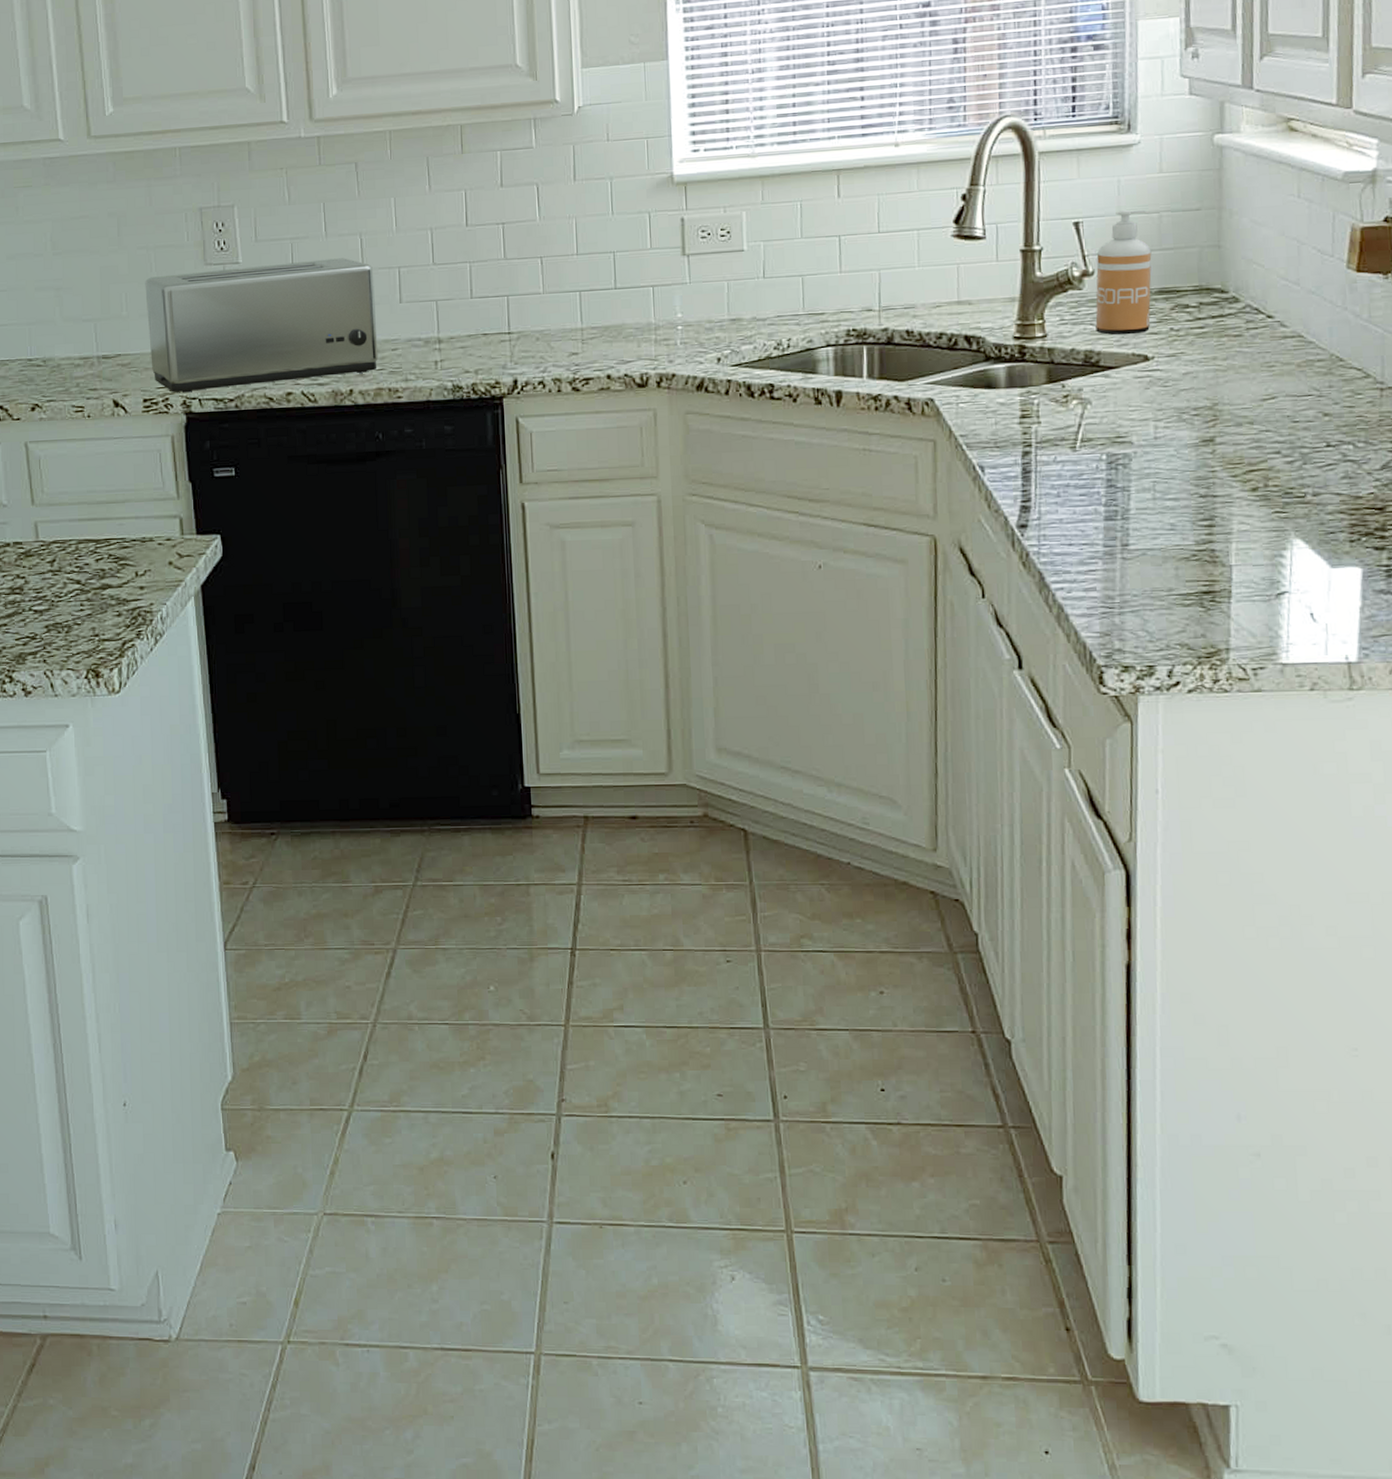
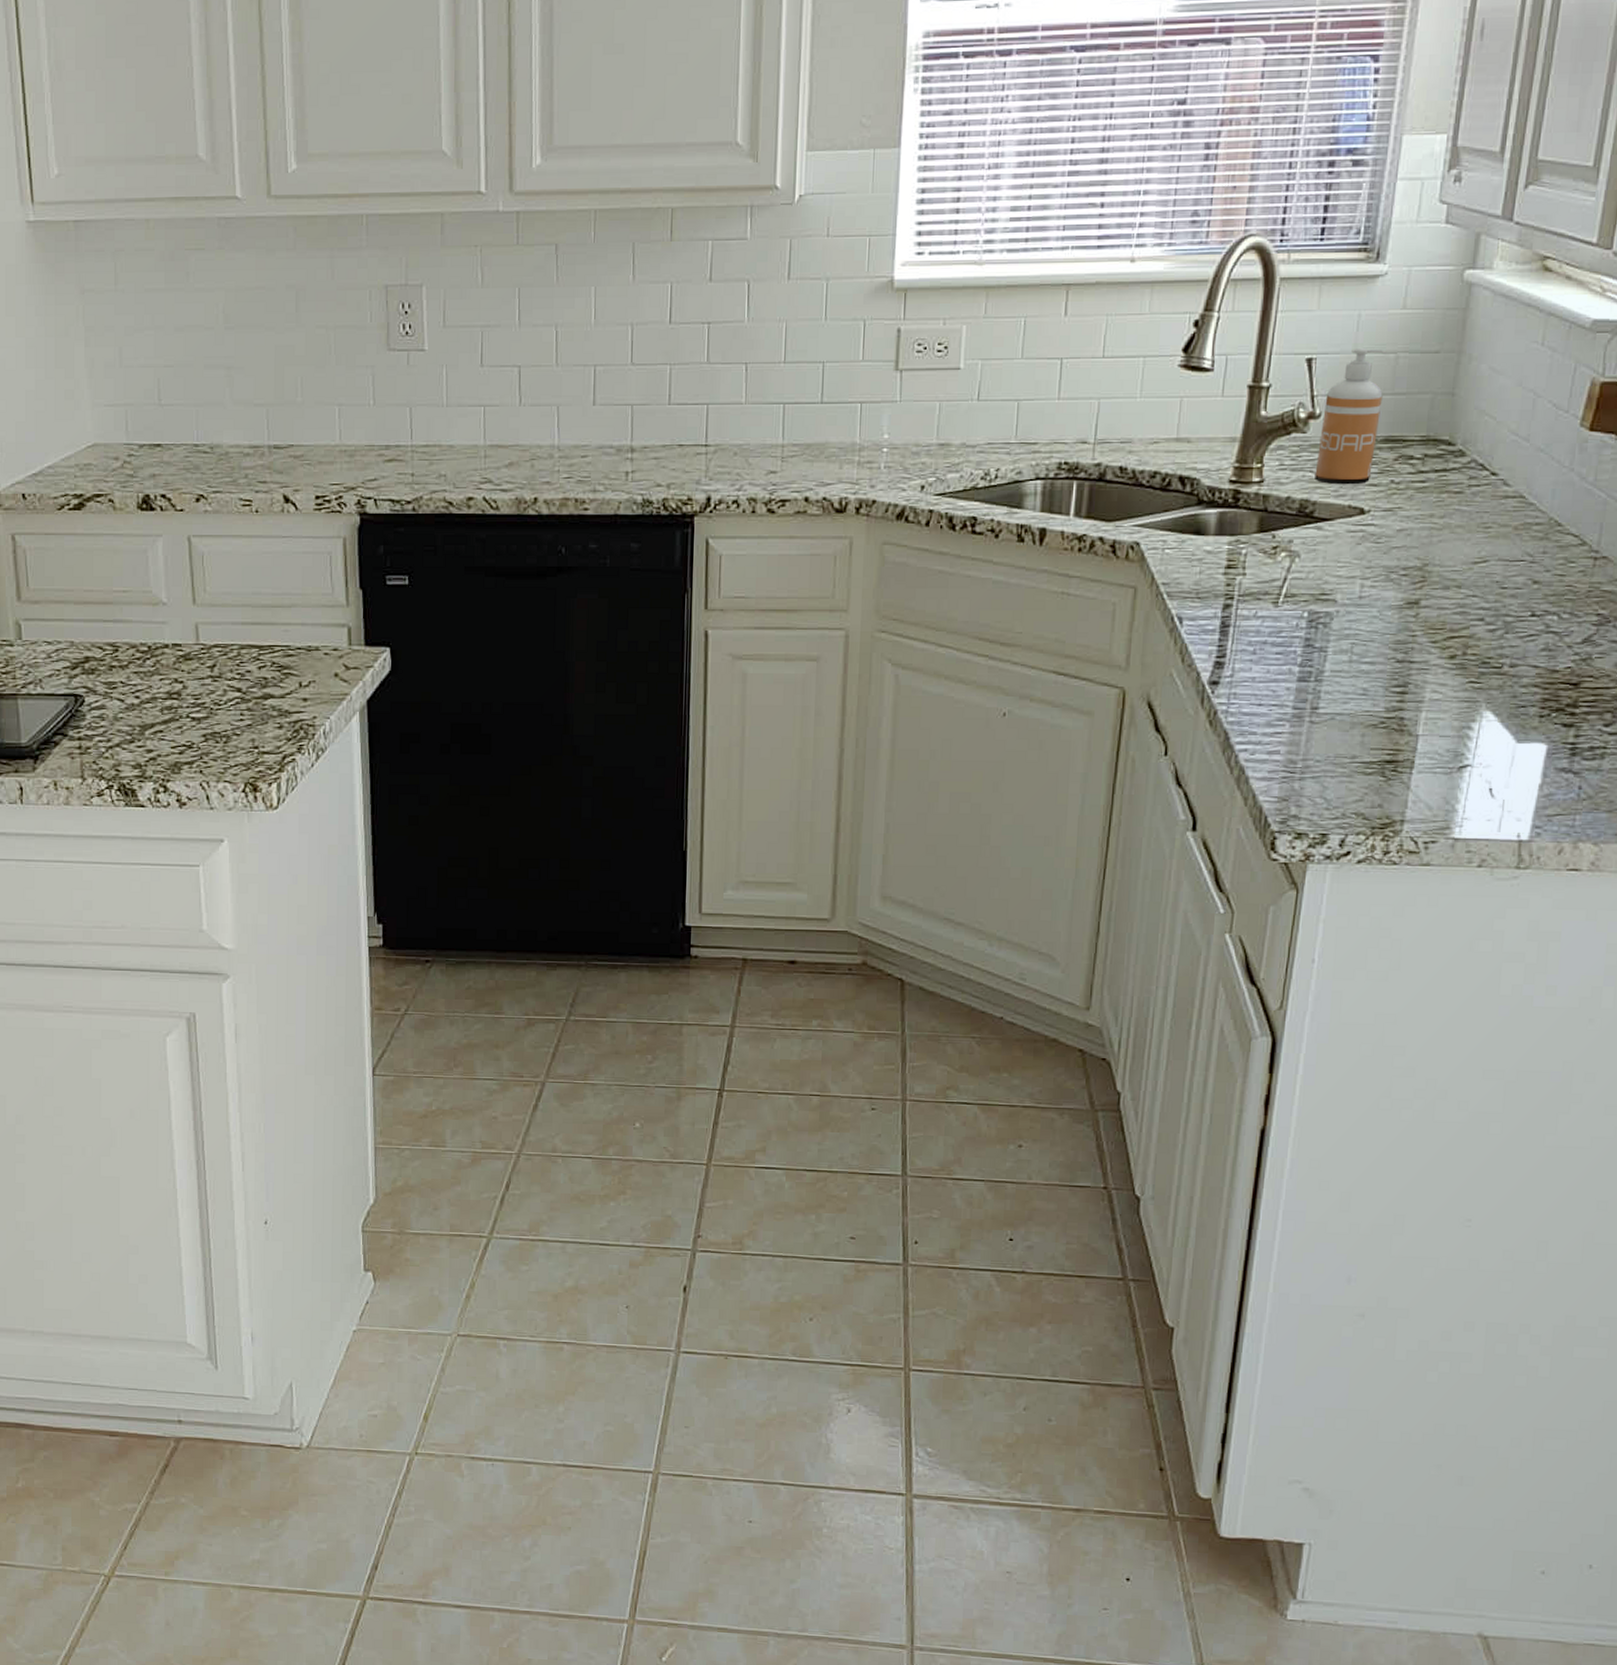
toaster: present [145,258,378,393] -> none [322,351,568,491]

